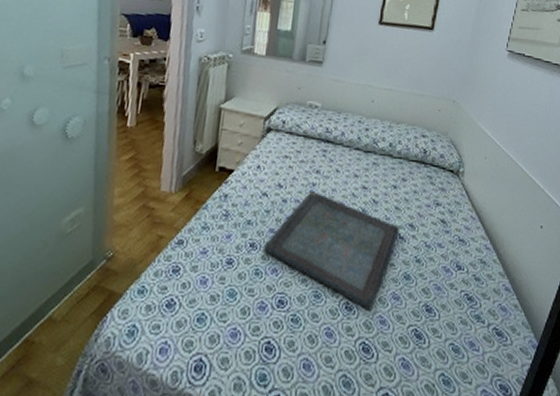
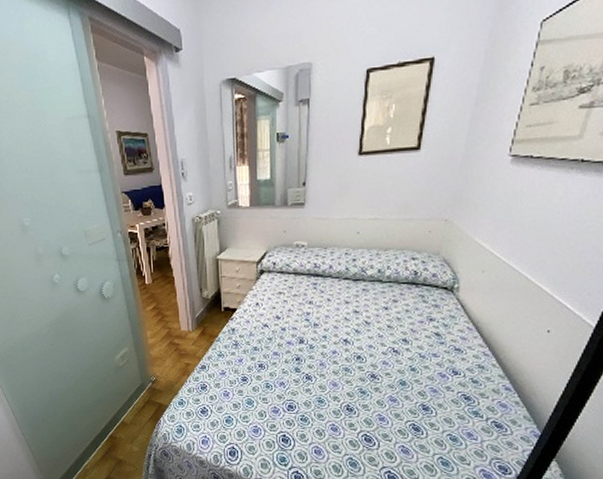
serving tray: present [262,191,400,309] -> none [269,319,393,410]

